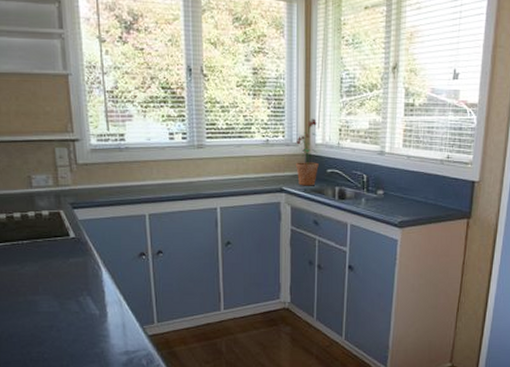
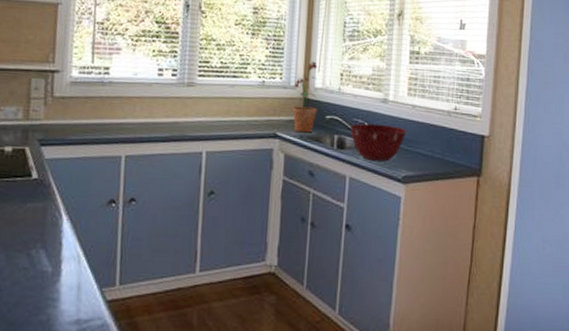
mixing bowl: none [350,175,403,209] -> present [350,123,407,161]

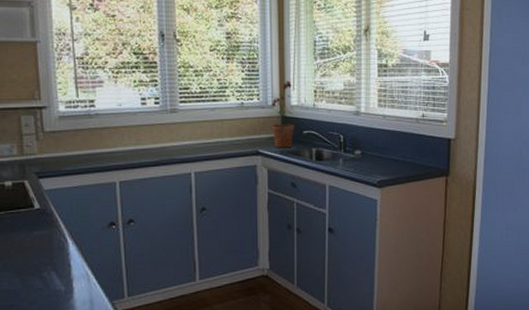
mixing bowl: present [350,123,407,161] -> none [326,135,380,169]

